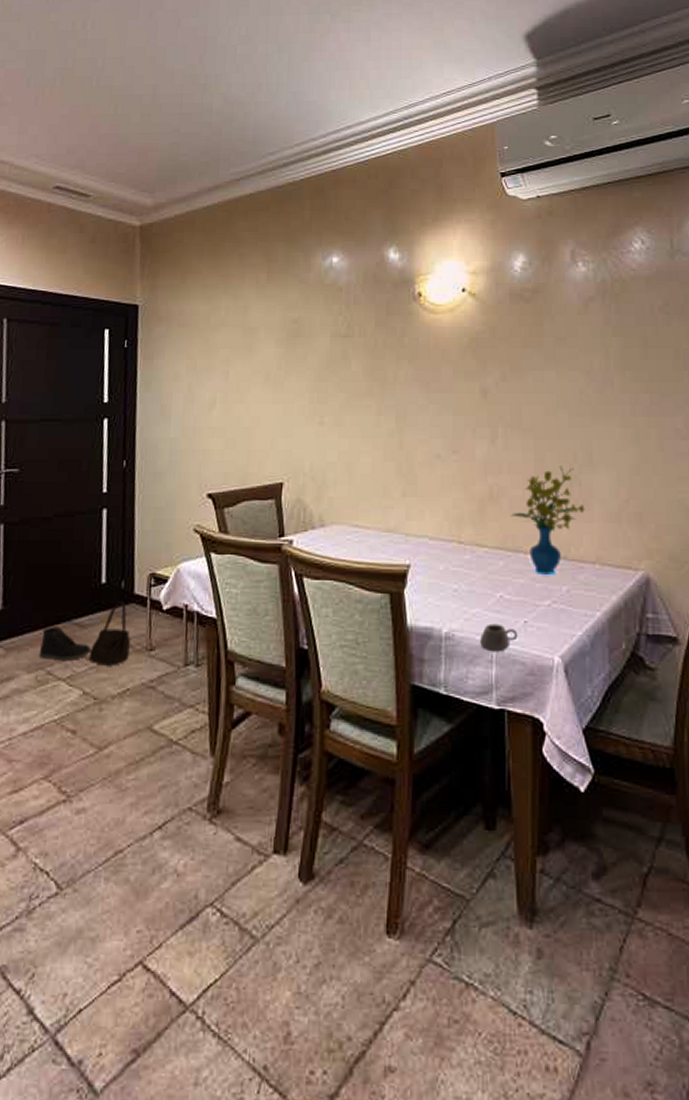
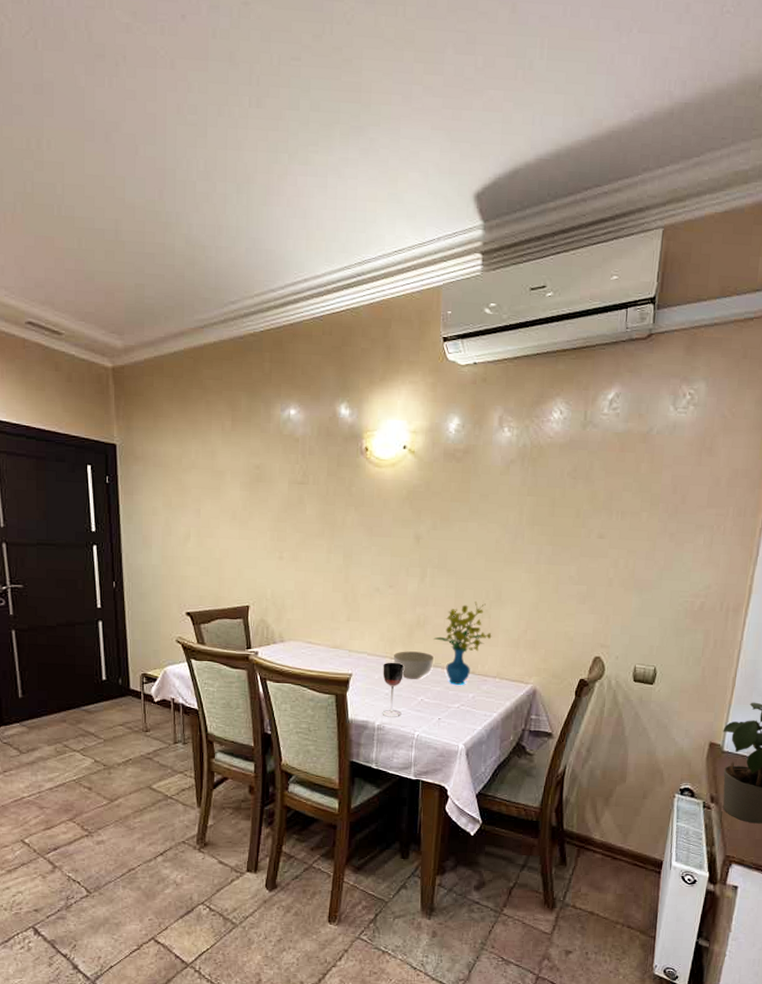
sneaker: present [38,626,92,660] -> none [56,711,99,737]
handbag: present [88,601,131,666] -> none [97,694,130,742]
wineglass: none [449,547,476,621] -> present [382,662,404,717]
bowl: none [461,532,514,569] -> present [393,651,435,679]
cup: present [480,623,518,652] -> none [404,719,433,740]

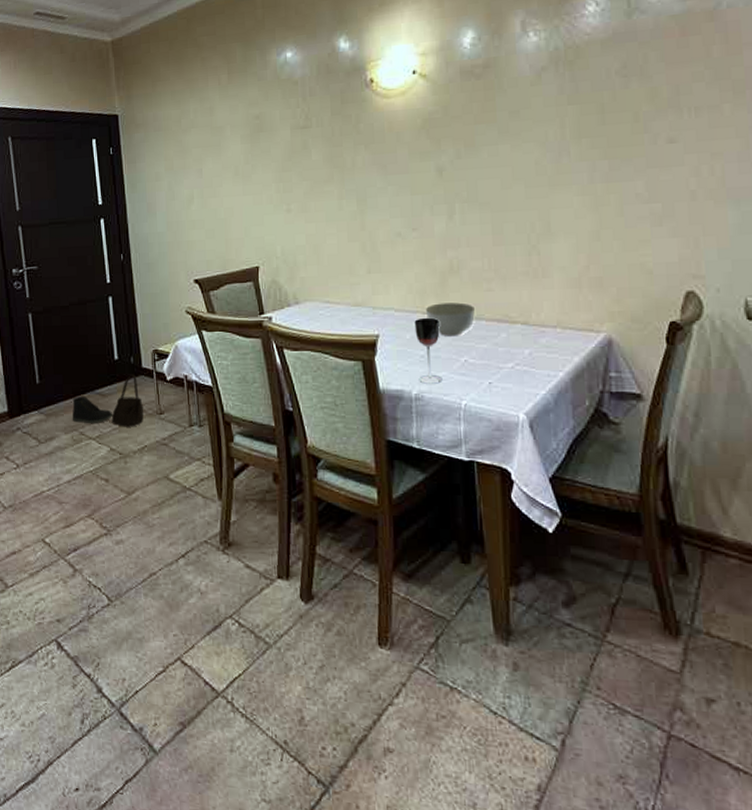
sneaker: none [56,711,99,737] -> present [72,396,113,423]
handbag: none [97,694,130,742] -> present [111,374,144,427]
bouquet: present [433,602,492,685] -> none [472,237,545,339]

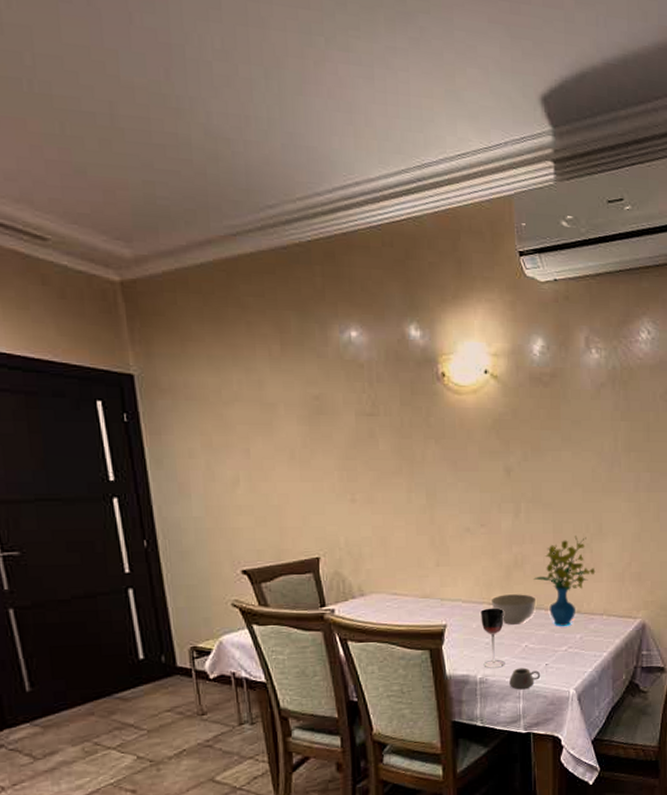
sneaker: present [72,396,113,423] -> none [81,701,140,732]
handbag: present [111,374,144,427] -> none [137,674,181,732]
cup: none [448,385,484,410] -> present [509,667,541,690]
bouquet: none [472,237,545,339] -> present [534,536,596,626]

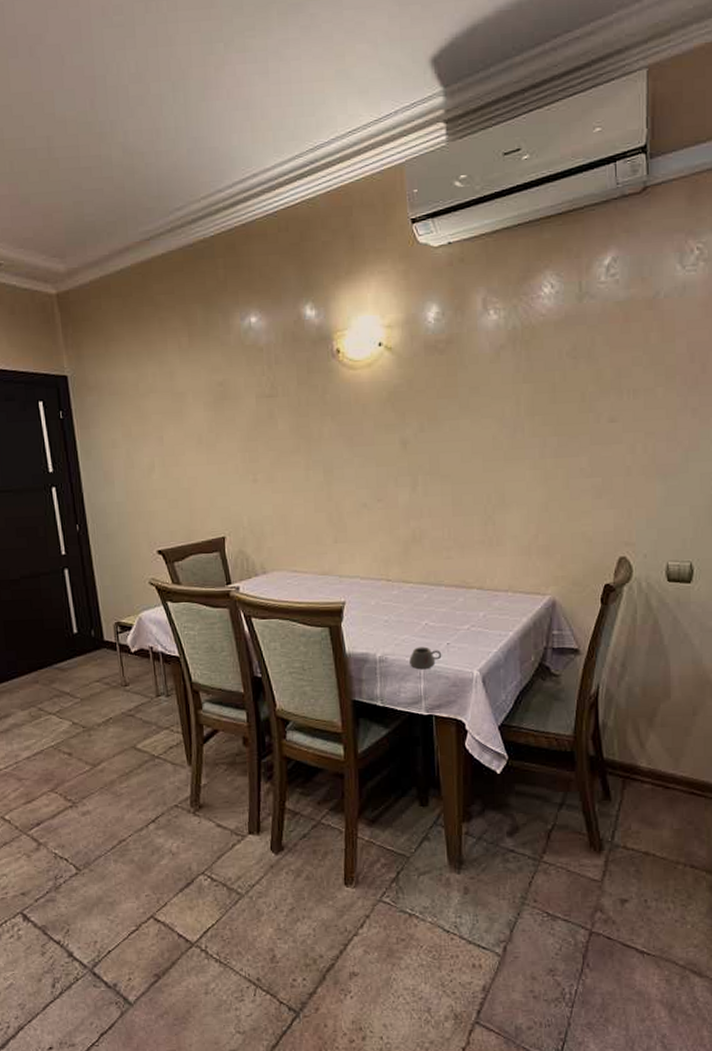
wineglass: present [480,607,505,668] -> none [379,584,405,647]
bowl: present [491,594,537,625] -> none [389,570,436,602]
bouquet: present [534,536,596,626] -> none [433,508,499,604]

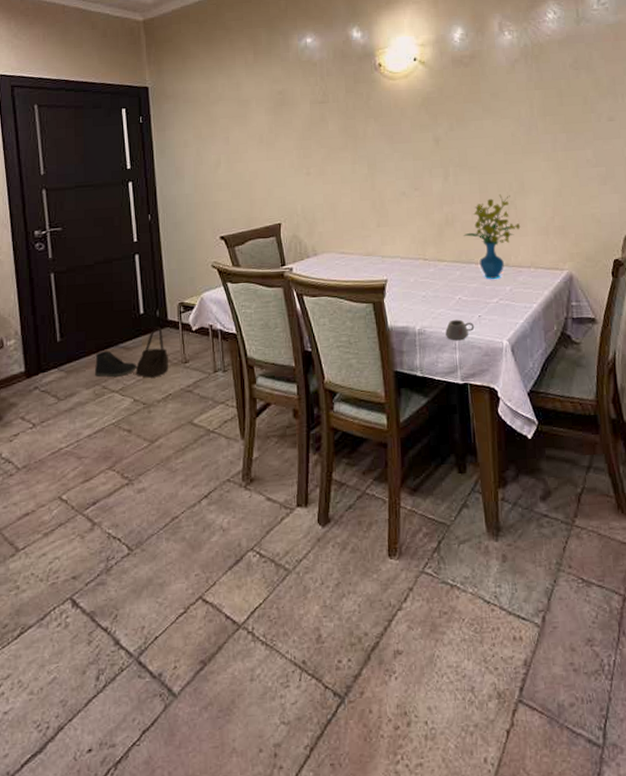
sneaker: none [28,671,75,699] -> present [94,350,138,377]
handbag: none [72,647,108,701] -> present [135,326,169,378]
bouquet: none [433,508,499,604] -> present [464,194,521,279]

